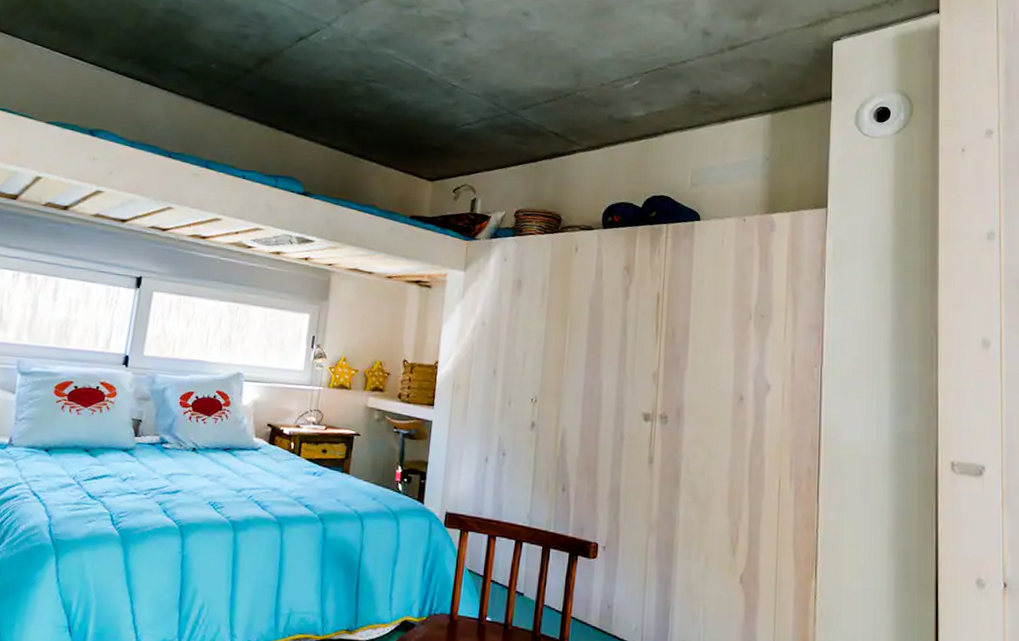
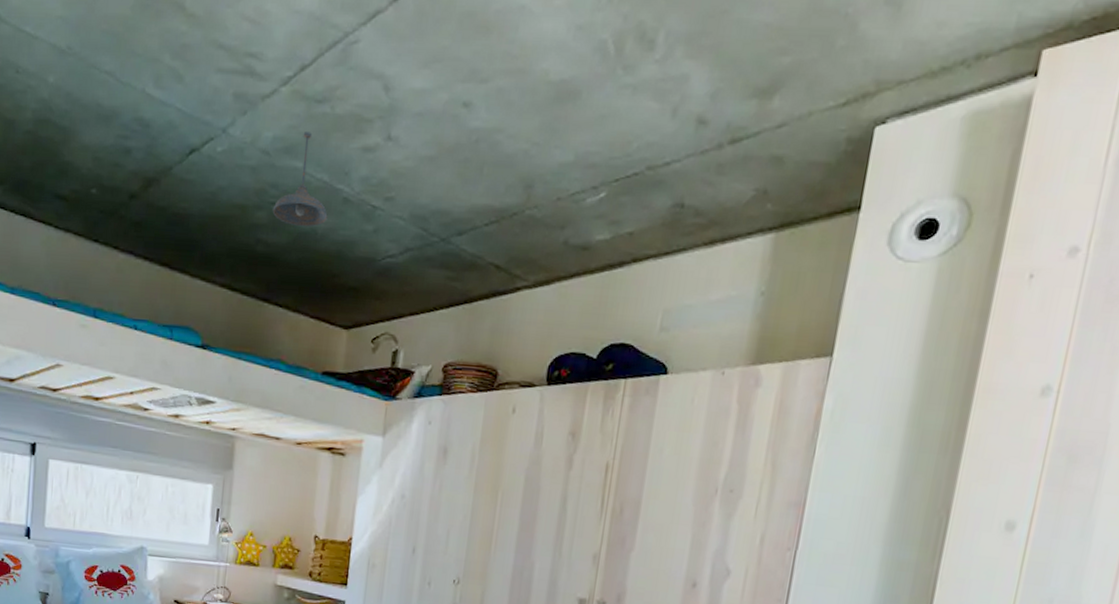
pendant light: none [368,28,415,100] -> present [272,131,328,228]

